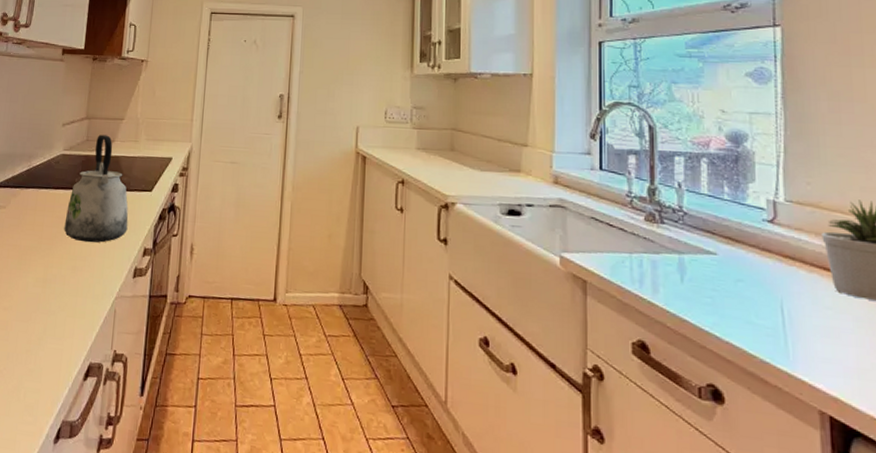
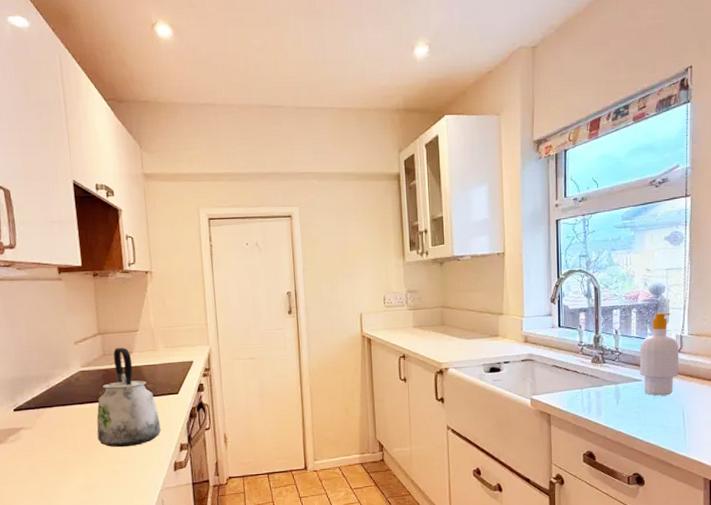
soap bottle: none [713,166,773,281] -> present [639,312,679,396]

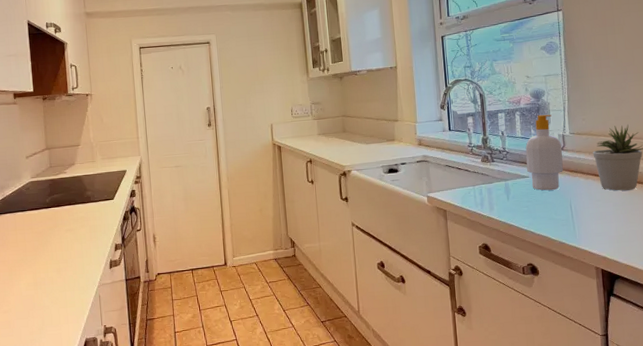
kettle: present [96,347,161,448] -> none [43,160,99,249]

